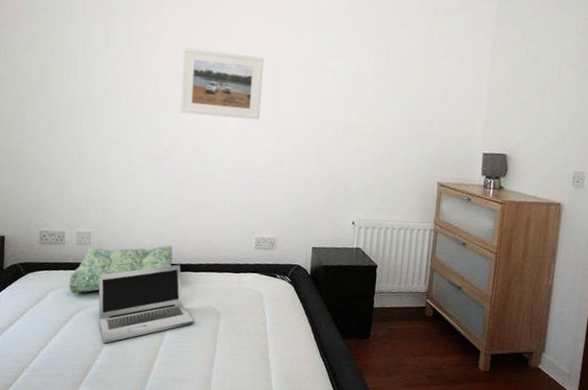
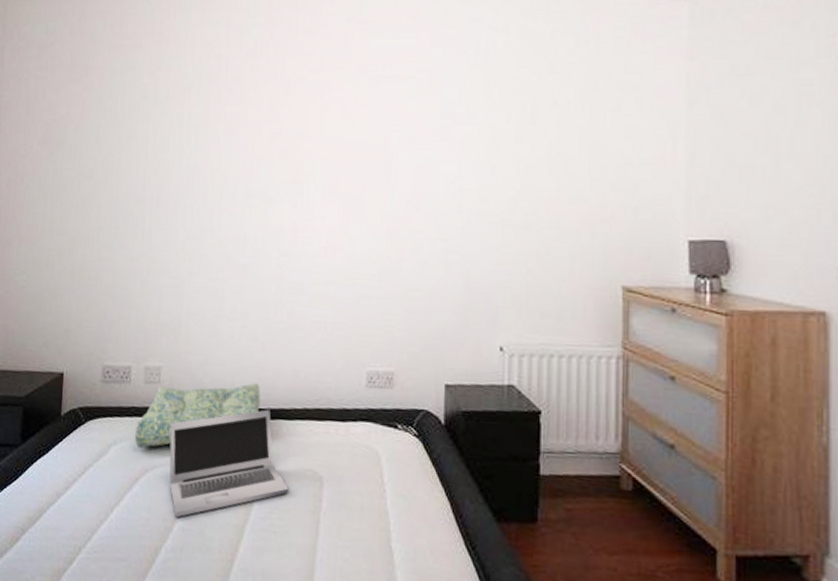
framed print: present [180,47,264,120] -> none [266,127,368,212]

